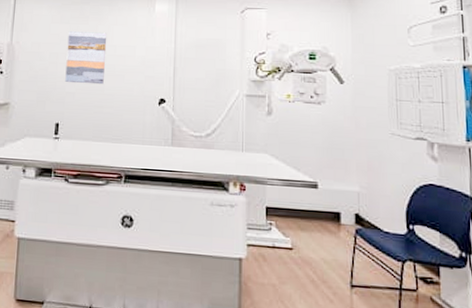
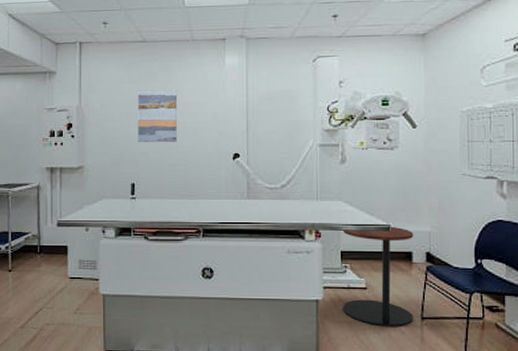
side table: none [267,183,343,294] -> present [343,226,414,327]

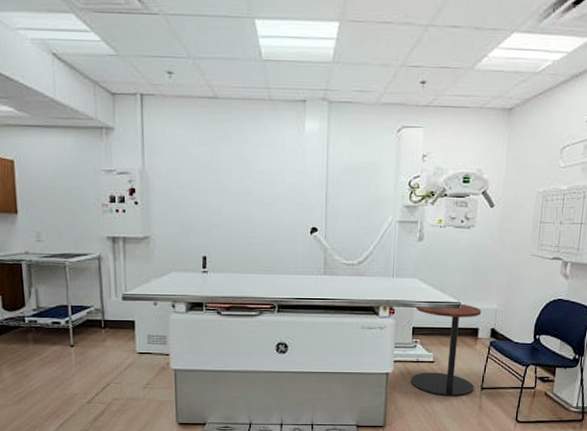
wall art: present [137,90,178,143] -> none [208,154,253,214]

